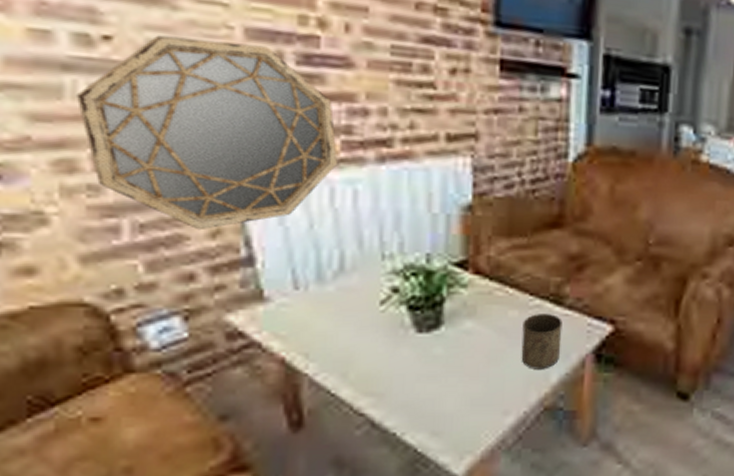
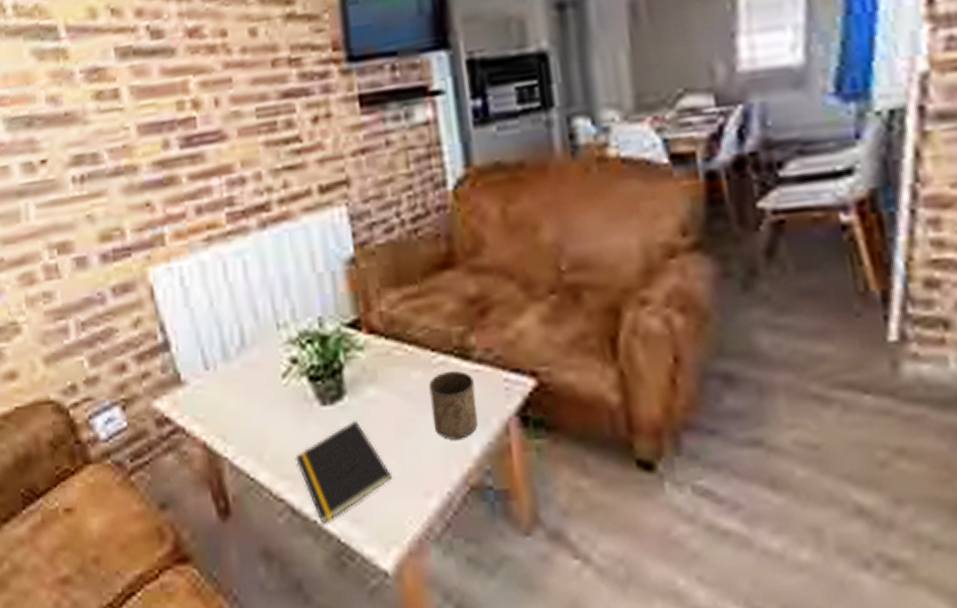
home mirror: present [75,35,337,231] -> none [28,138,225,322]
notepad: none [382,348,475,437] -> present [294,421,392,525]

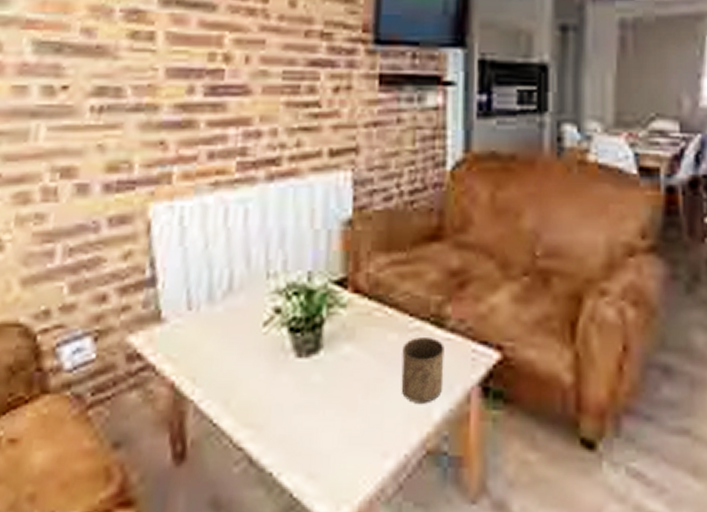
notepad: present [294,421,392,525] -> none [261,376,353,478]

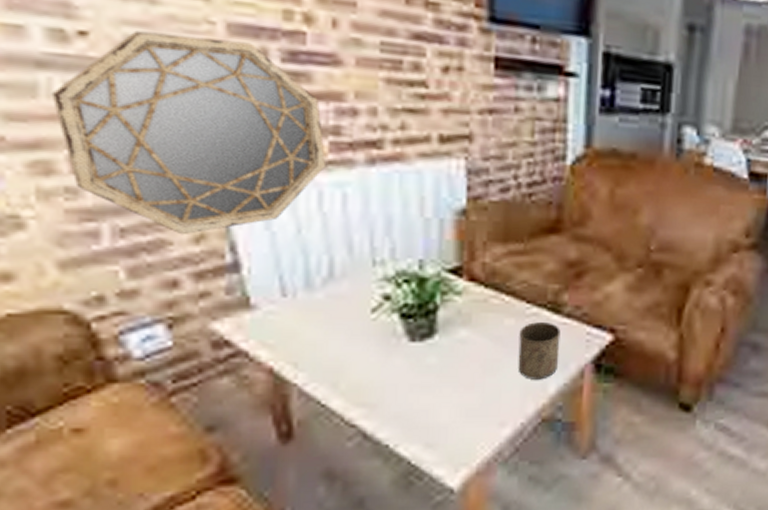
home mirror: none [37,81,233,253] -> present [51,30,325,235]

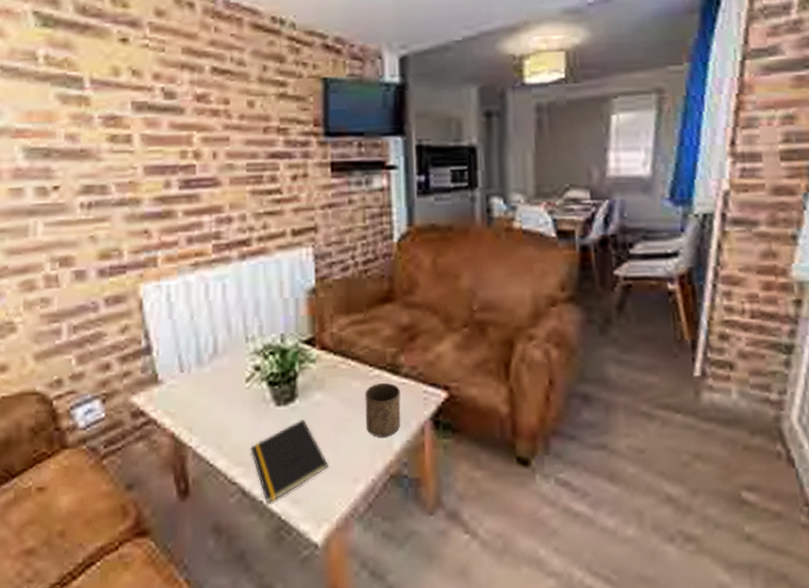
home mirror: present [51,30,325,235] -> none [36,178,210,328]
notepad: none [373,358,471,449] -> present [249,420,328,505]

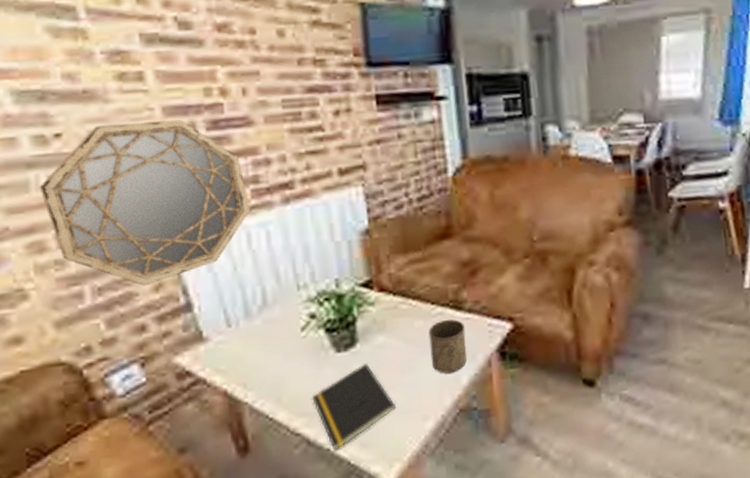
home mirror: none [36,178,210,328] -> present [39,119,250,286]

